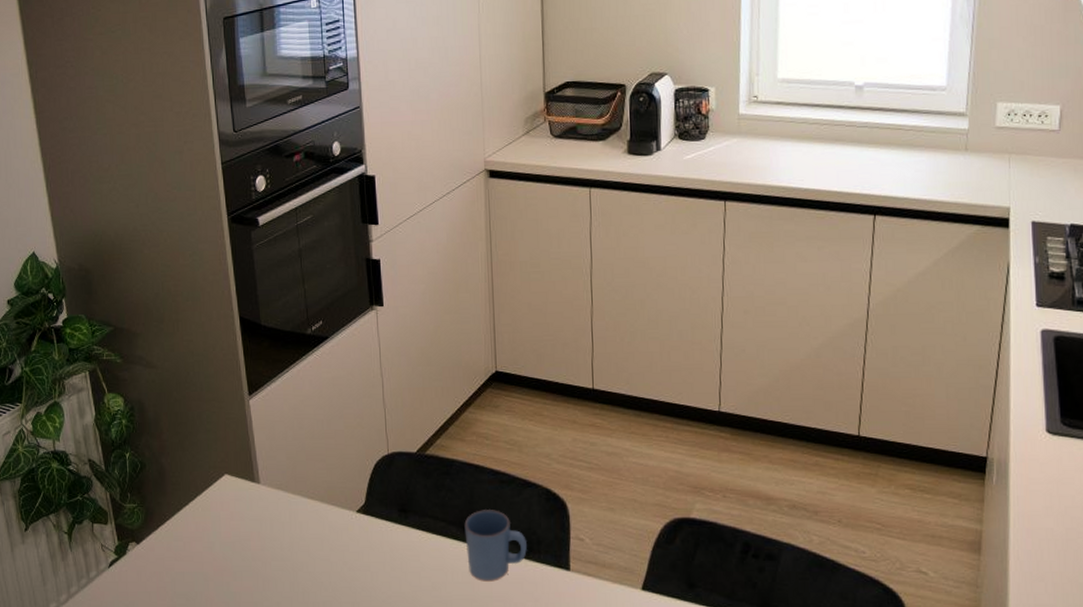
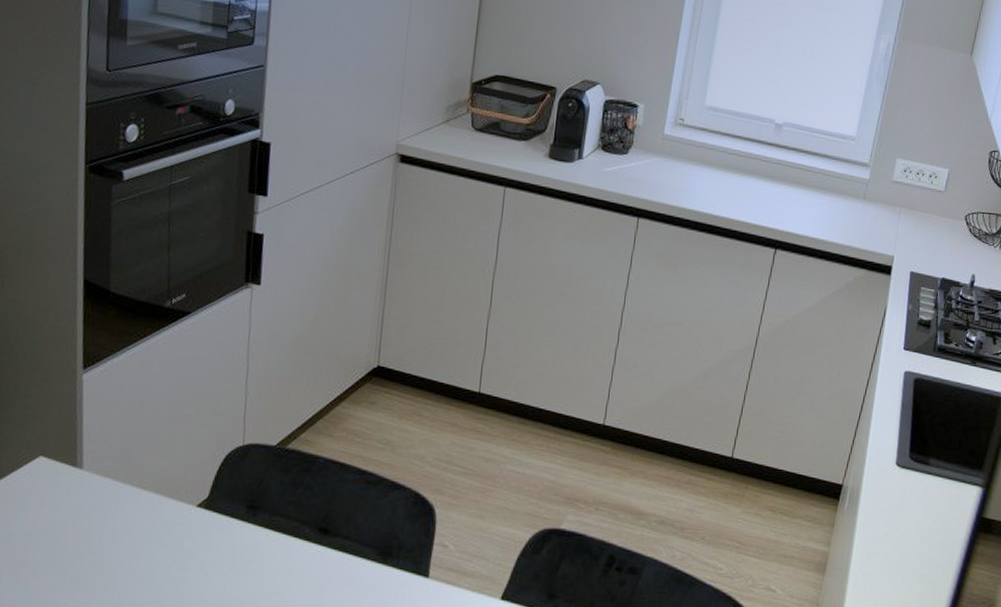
mug: present [464,510,527,582] -> none [318,510,386,587]

